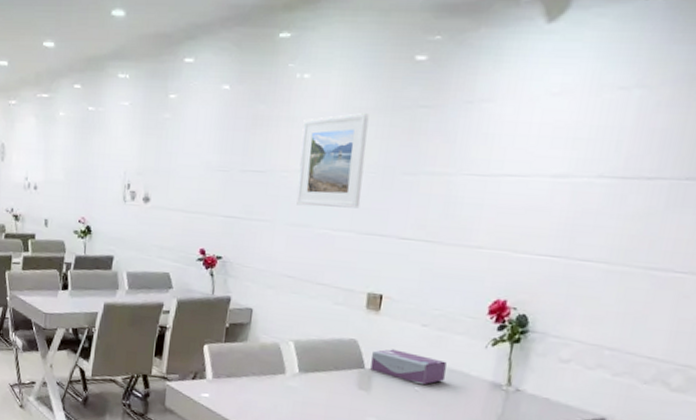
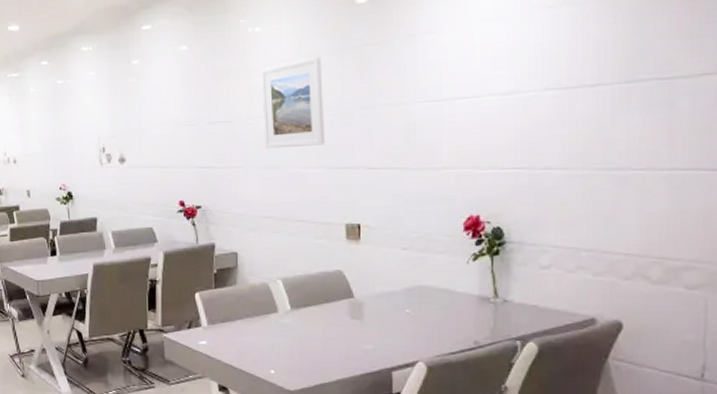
tissue box: present [370,349,447,385] -> none [359,275,432,307]

